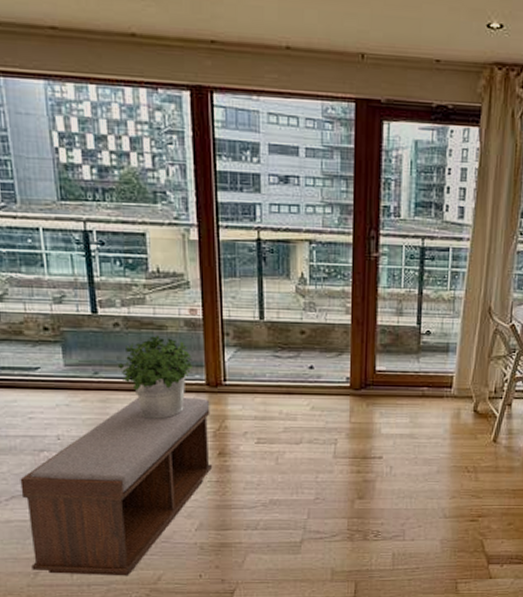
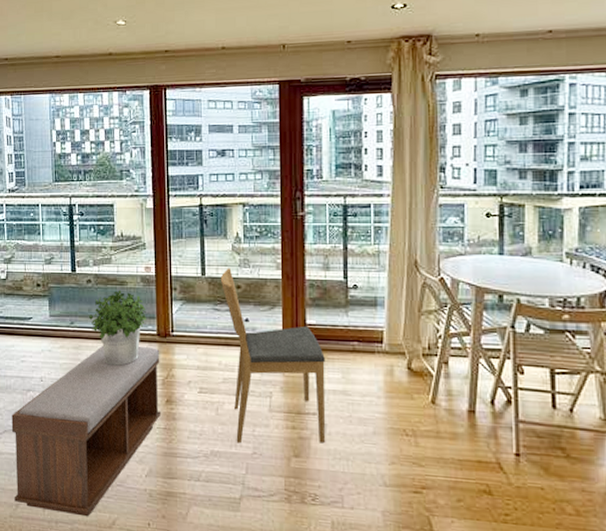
chair: none [281,312,394,491] -> present [220,268,326,444]

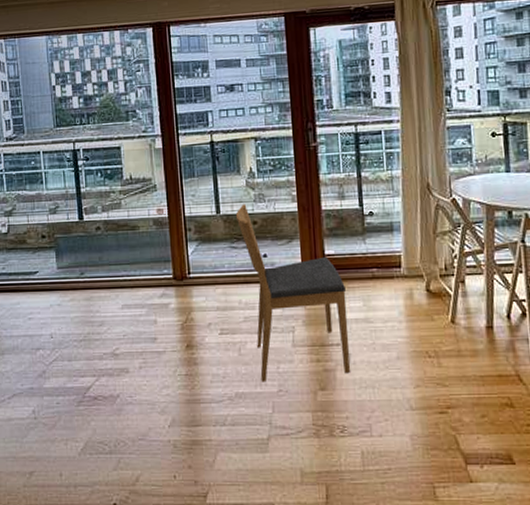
bench: present [11,345,162,517] -> none [20,291,182,477]
potted plant: present [88,289,146,366] -> none [99,235,161,314]

